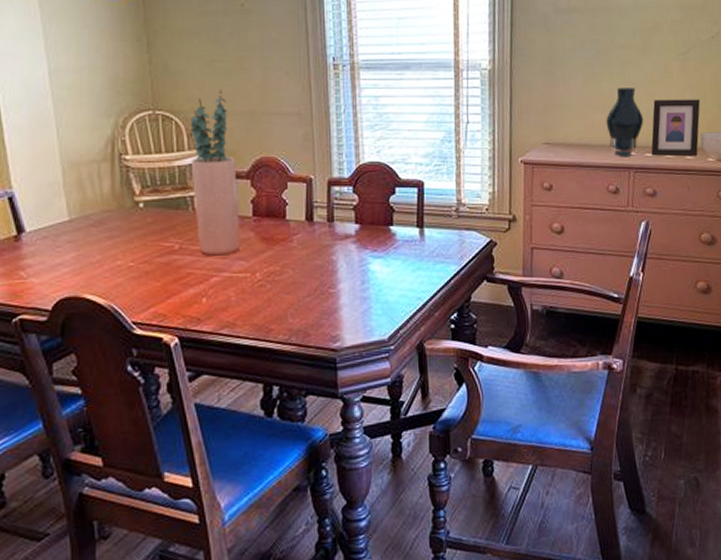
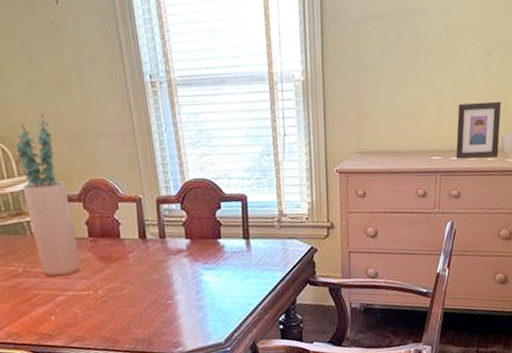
vase: present [606,88,644,156] -> none [414,93,449,161]

